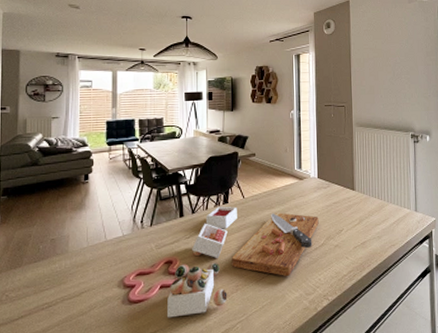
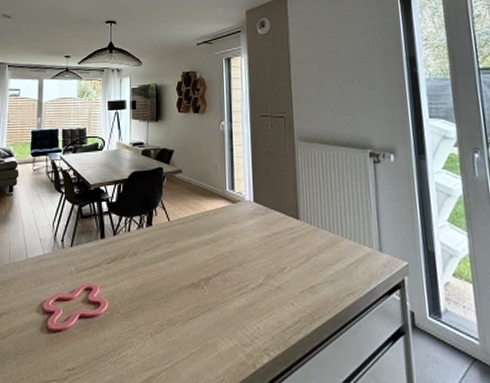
cutting board: present [167,206,319,318] -> none [86,228,256,355]

